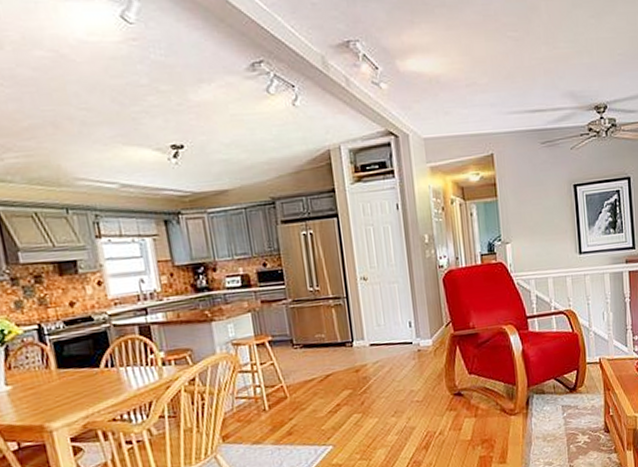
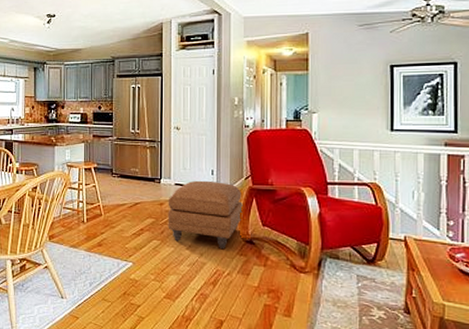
ottoman: none [364,334,448,410] -> present [168,180,243,250]

